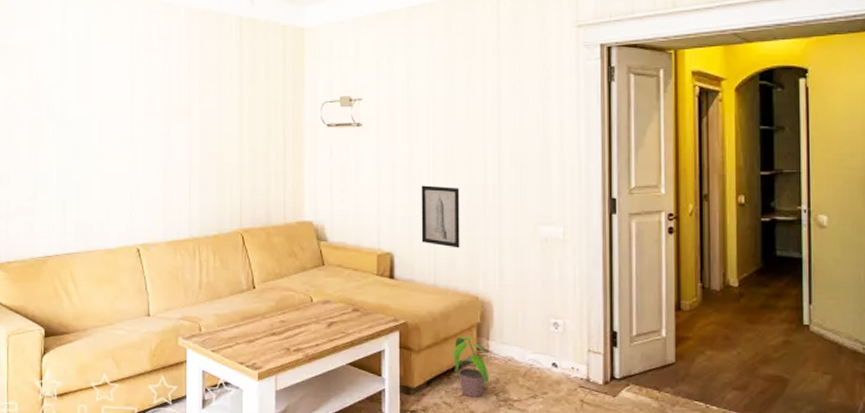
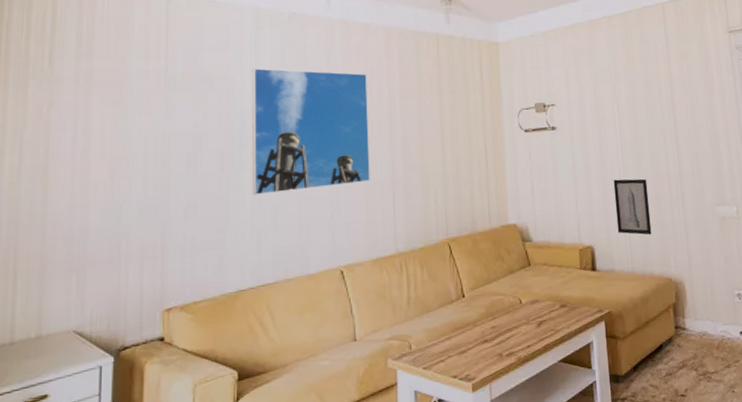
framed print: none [58,44,168,169] -> present [252,67,370,195]
potted plant: present [453,336,489,397] -> none [654,316,688,376]

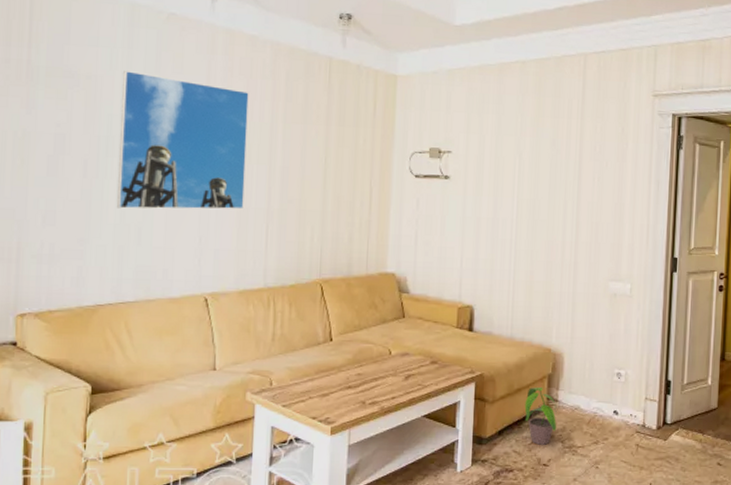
wall art: present [613,178,652,235] -> none [501,240,540,302]
potted plant: none [654,316,688,376] -> present [524,386,557,445]

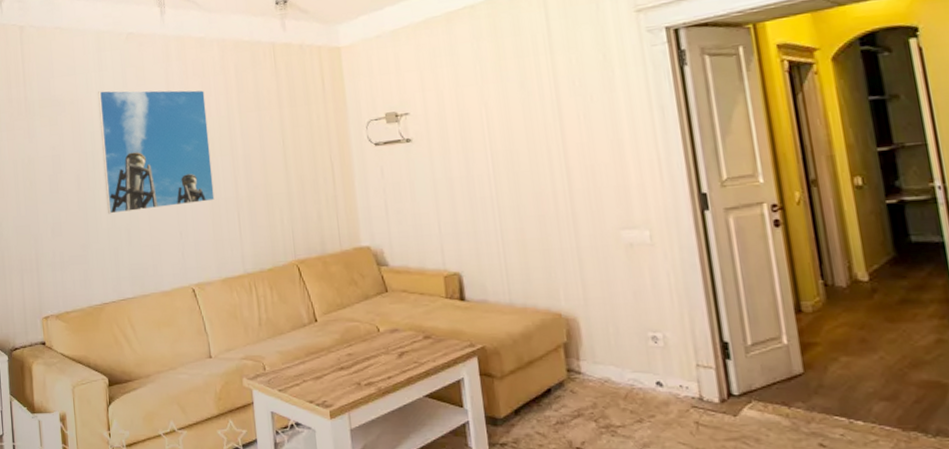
potted plant: present [524,386,557,445] -> none [540,357,585,425]

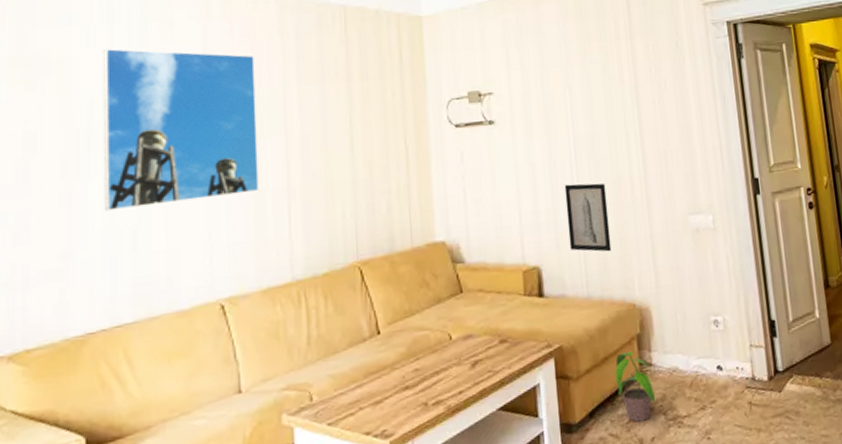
wall art: none [483,196,535,263] -> present [564,183,612,252]
potted plant: none [540,357,585,425] -> present [614,350,655,422]

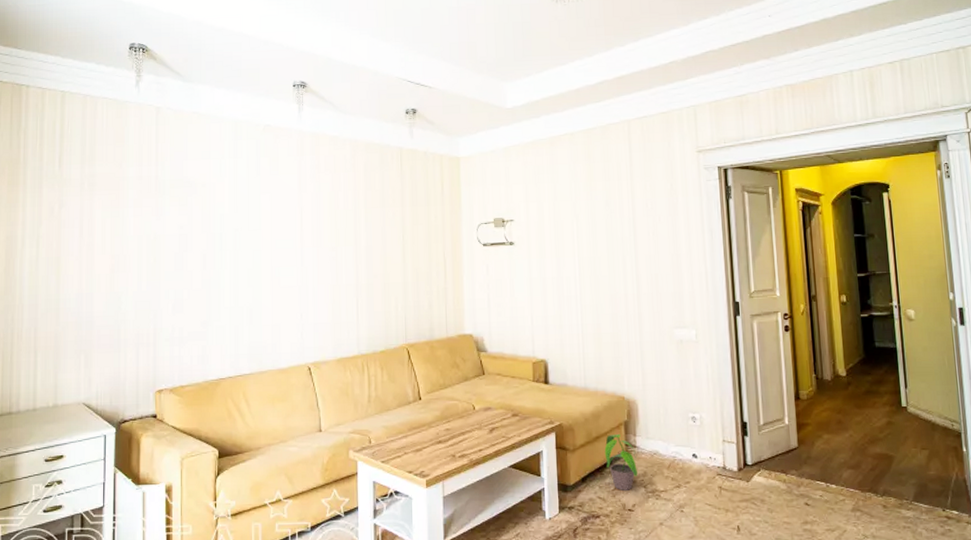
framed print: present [103,47,259,211] -> none [230,176,336,294]
wall art: present [564,183,612,252] -> none [569,296,606,353]

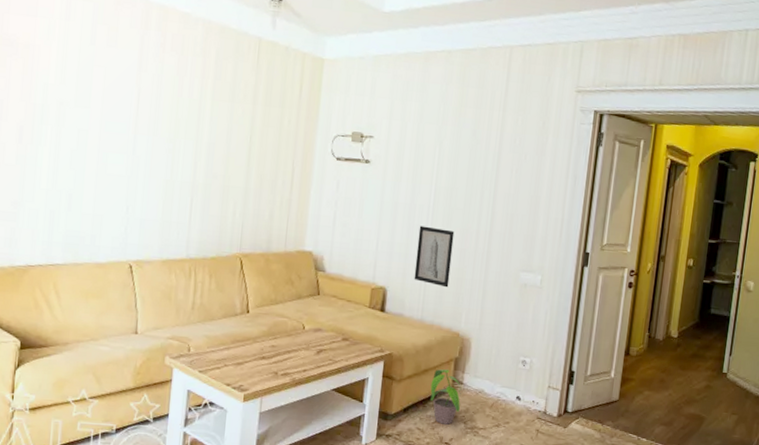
wall art: none [569,296,606,353] -> present [414,225,455,288]

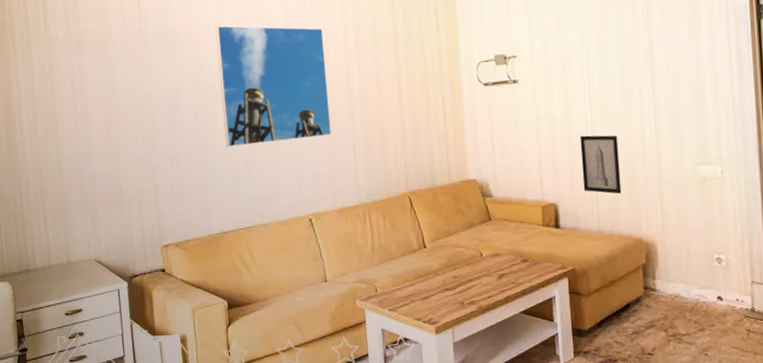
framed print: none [49,41,180,182] -> present [216,25,331,147]
potted plant: present [430,369,462,425] -> none [621,277,657,335]

